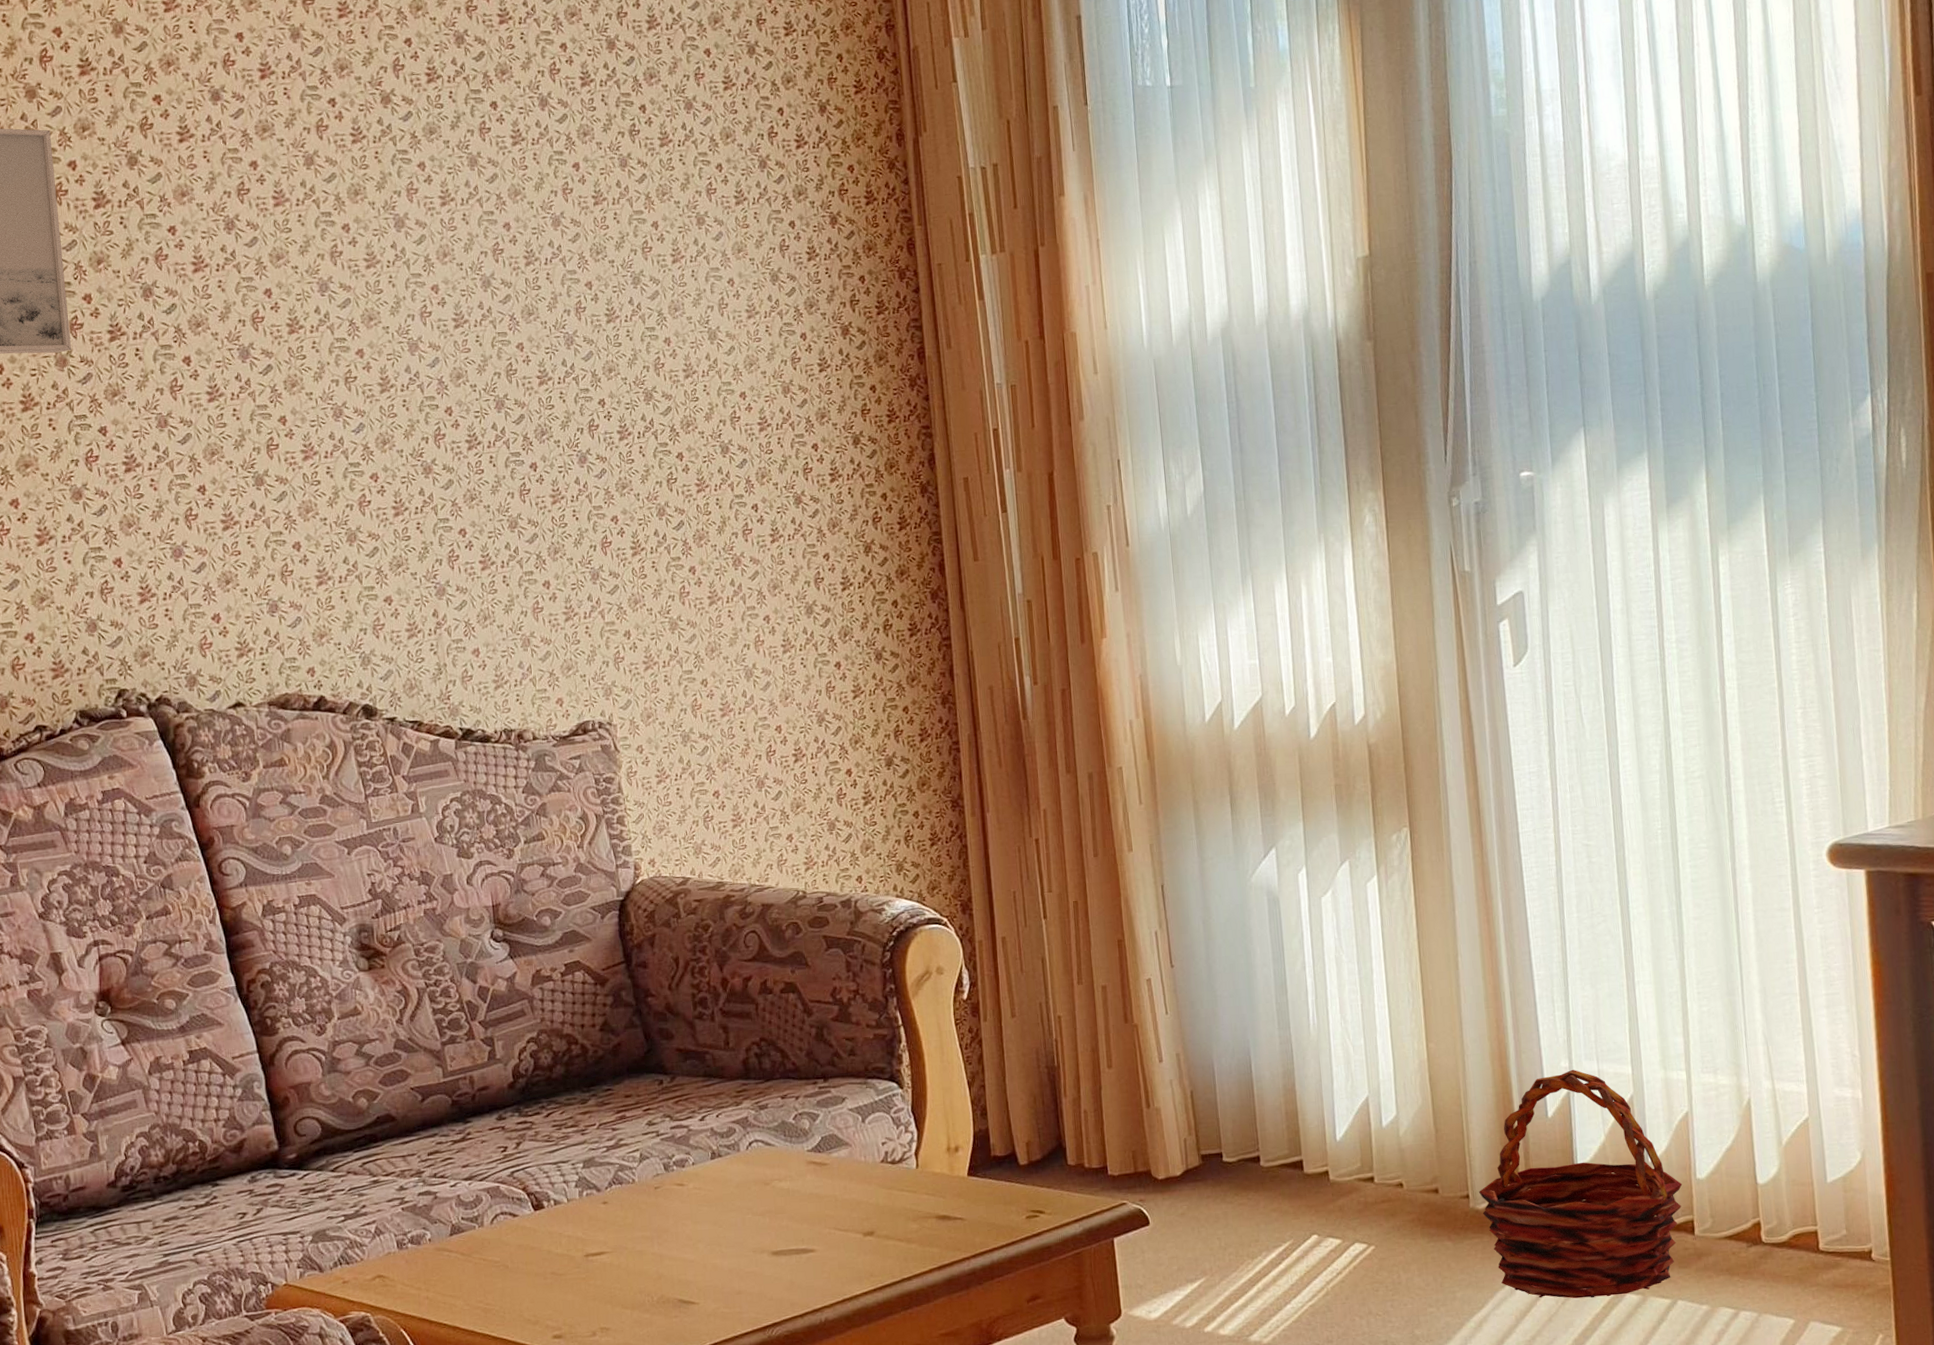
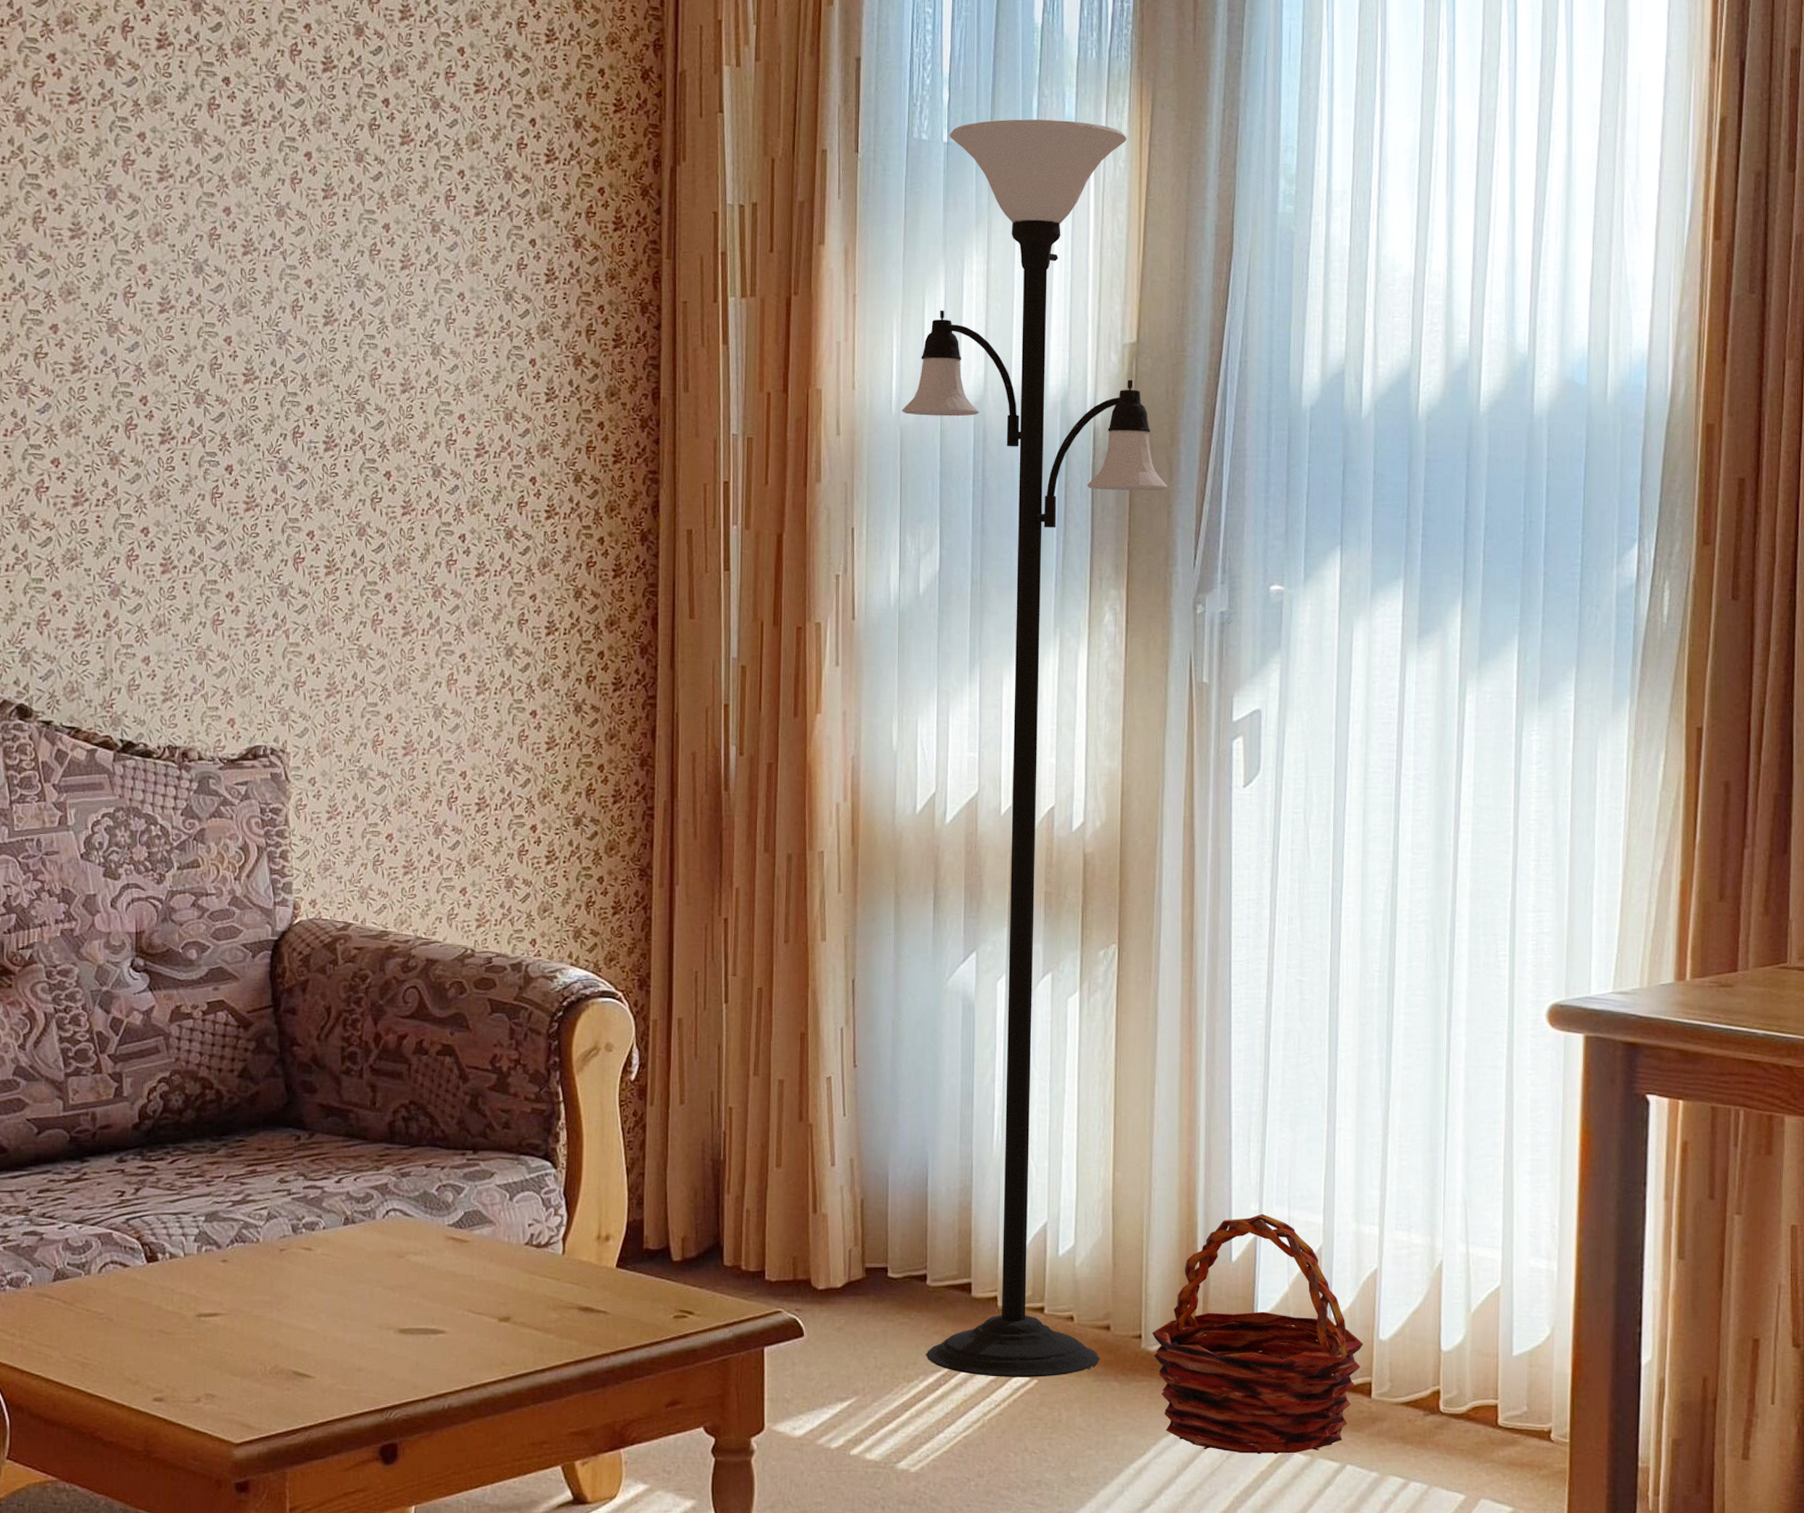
floor lamp: none [1153,52,1432,1247] -> present [901,119,1168,1377]

